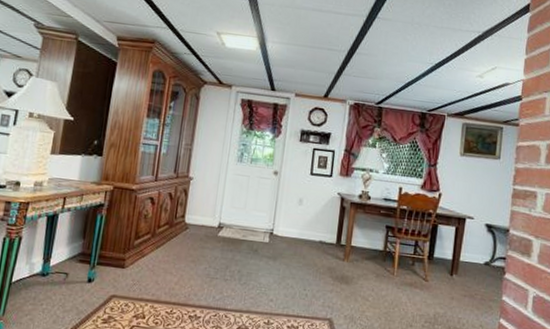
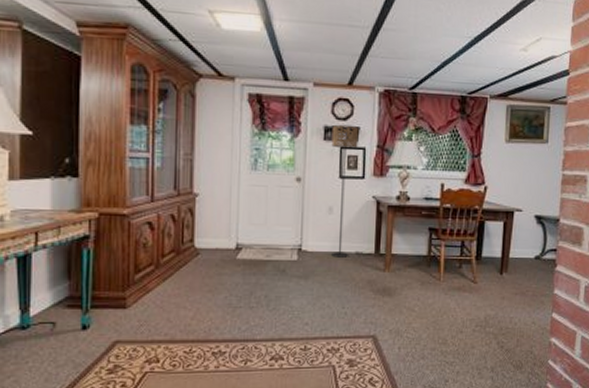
floor lamp: none [298,129,331,245] -> present [331,124,359,258]

